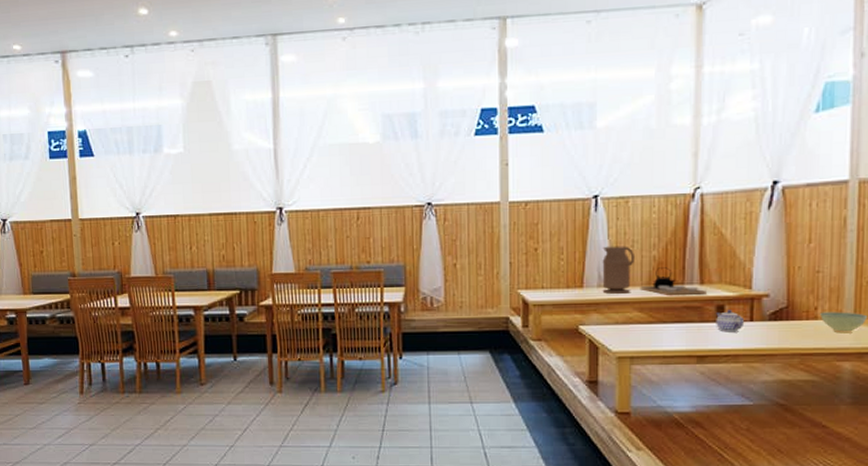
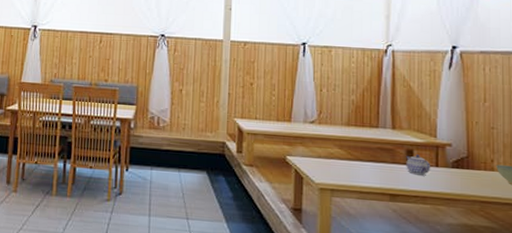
water jug: present [602,246,634,294] -> none [307,87,336,131]
tea set: present [640,267,708,295] -> none [340,110,399,138]

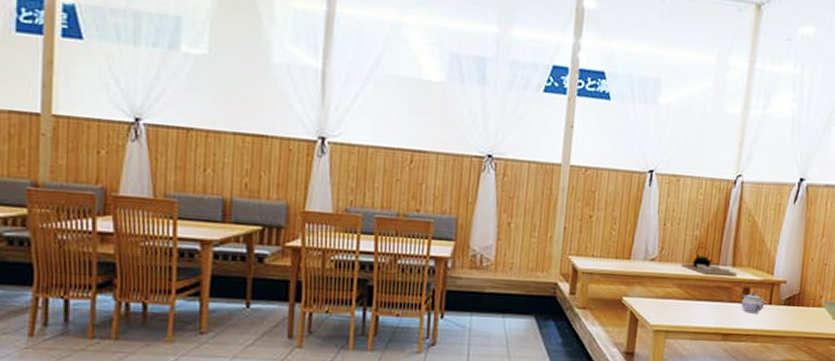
tea set: none [340,110,399,138] -> present [681,247,738,276]

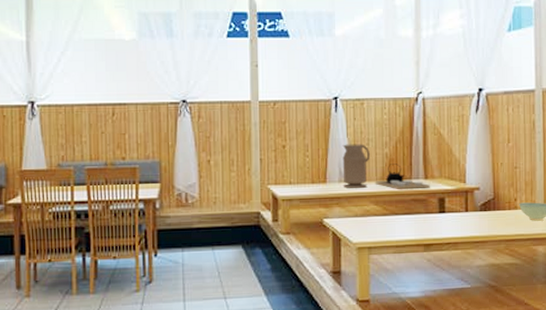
water jug: none [647,221,680,269] -> present [342,144,370,188]
teapot: present [741,292,765,314] -> none [438,202,461,222]

